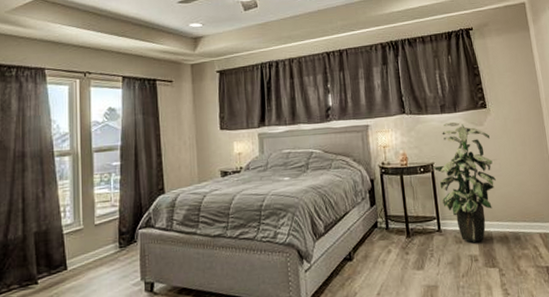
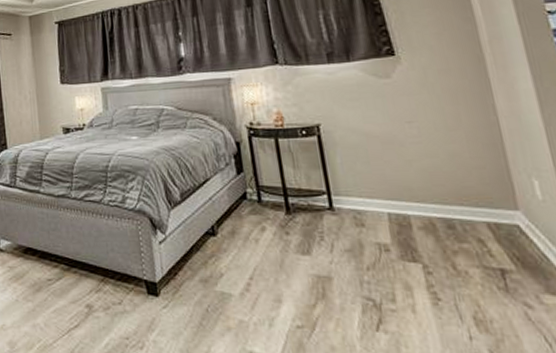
indoor plant: present [432,122,496,242] -> none [317,73,413,227]

